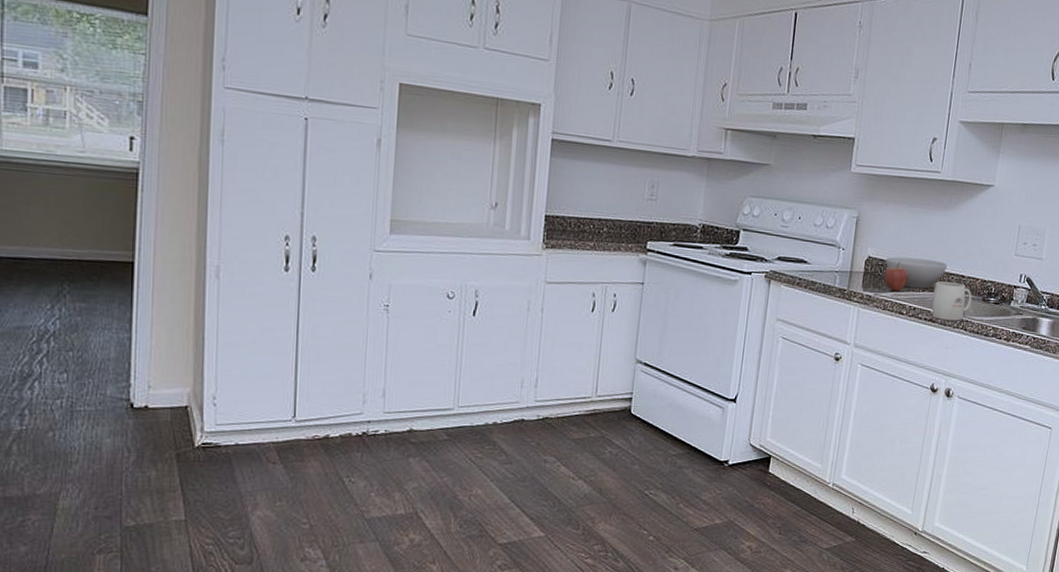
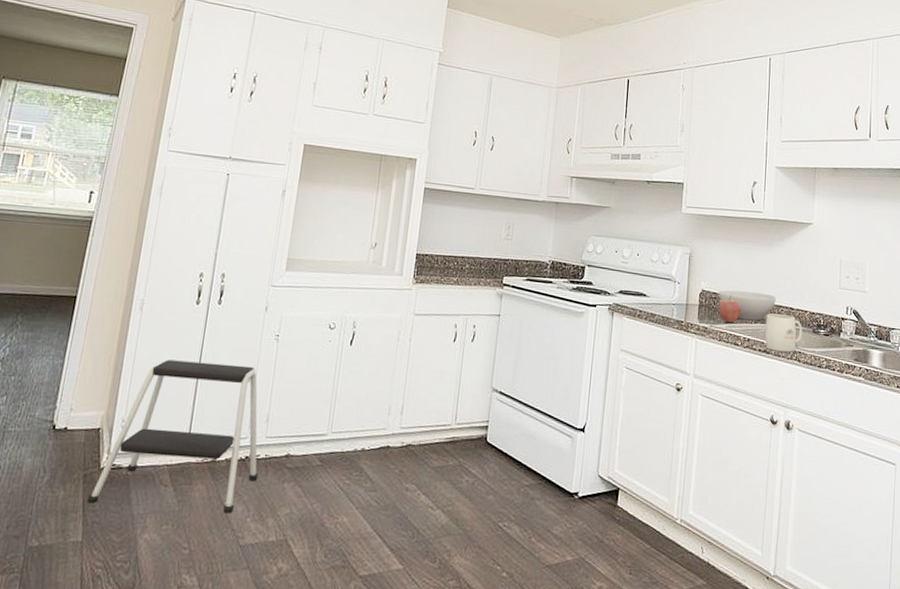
step stool: none [184,332,379,489] -> present [87,359,259,514]

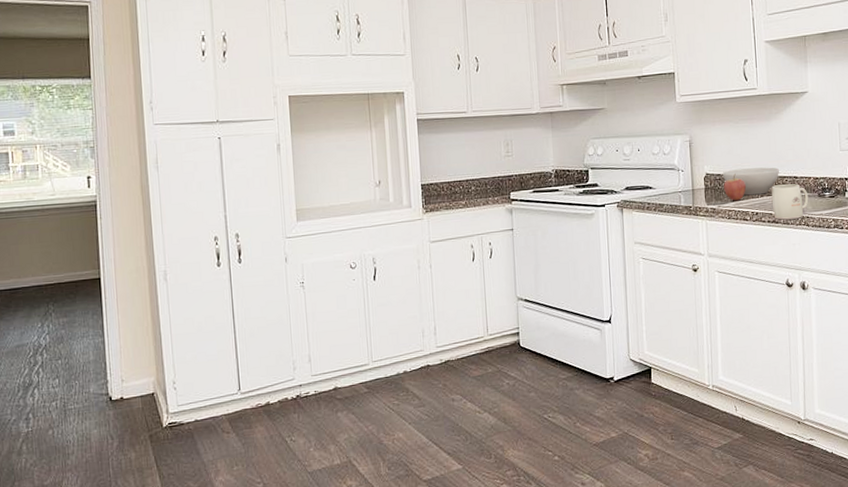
step stool: present [87,359,259,514] -> none [158,315,312,459]

